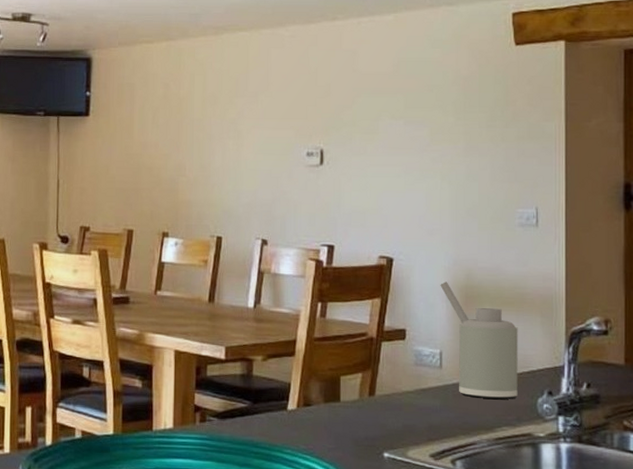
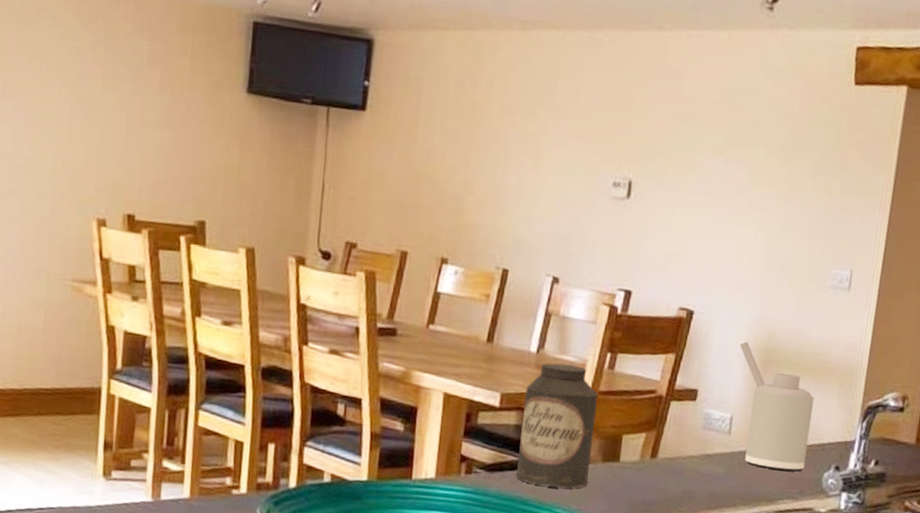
canister: none [245,316,313,430] -> present [515,363,598,488]

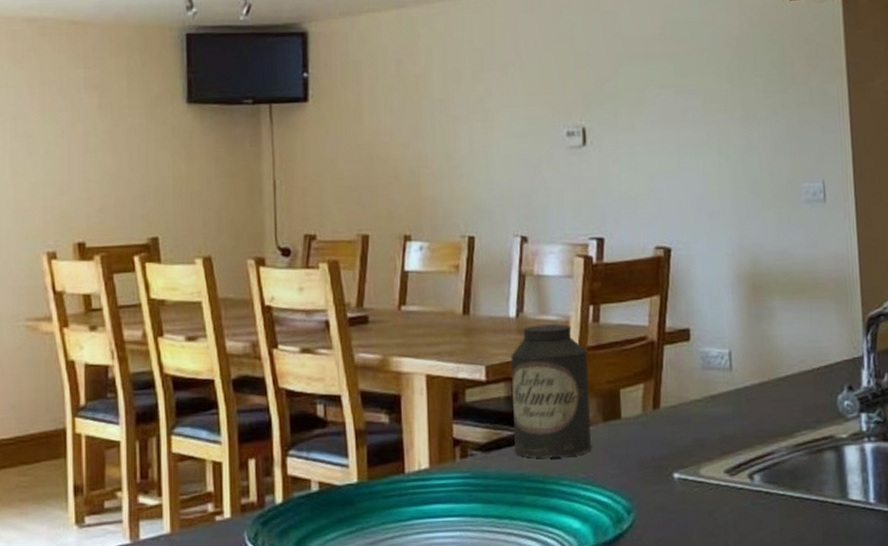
soap dispenser: present [740,341,814,472] -> none [724,271,816,401]

